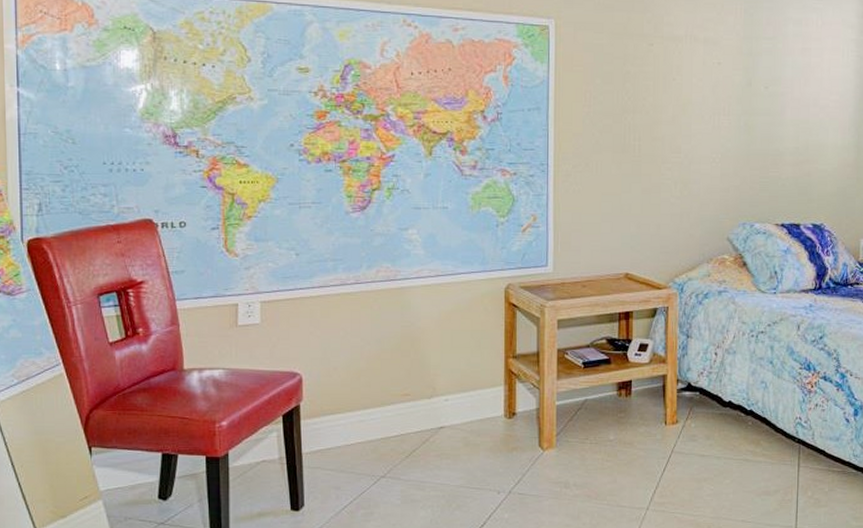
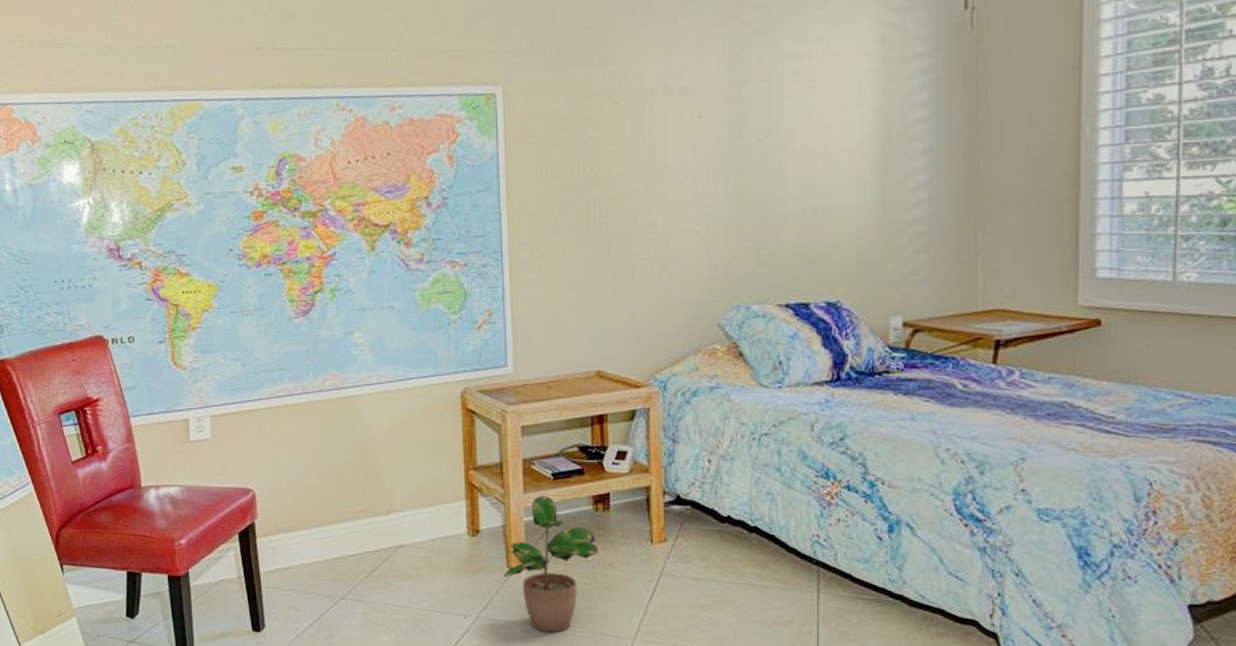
potted plant: none [535,381,620,505] -> present [503,495,599,633]

